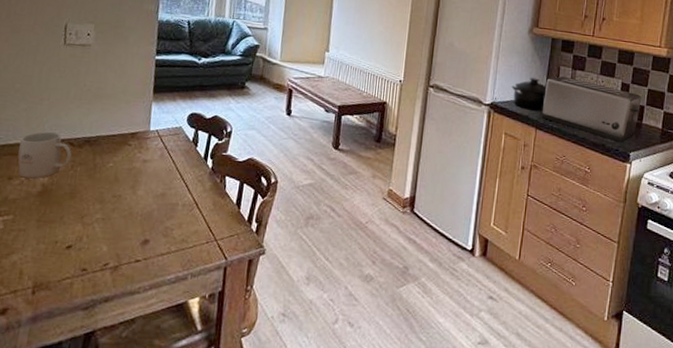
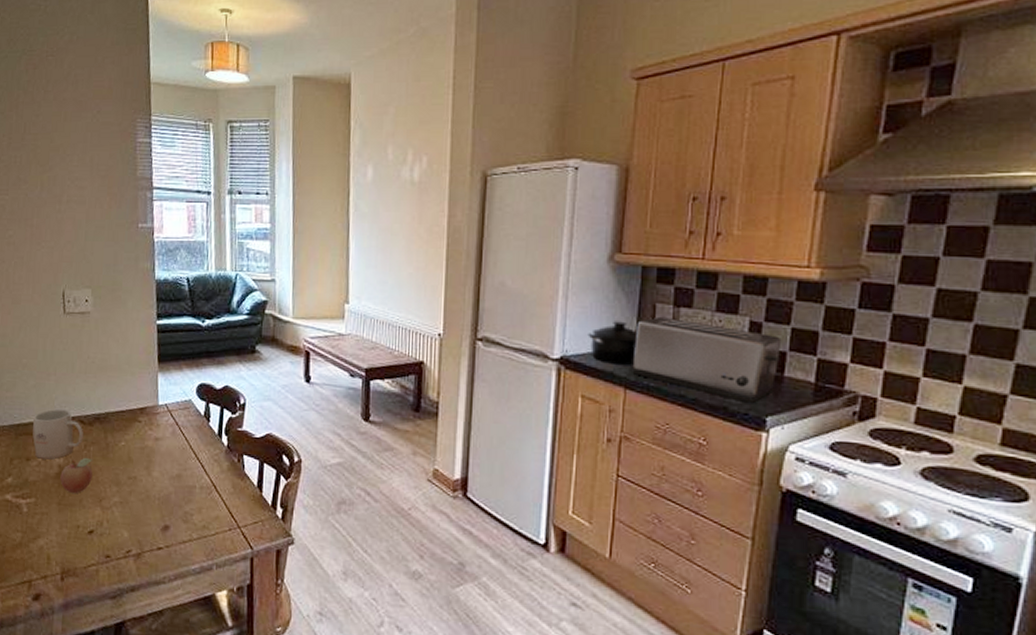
fruit: none [42,176,79,211] -> present [60,457,93,494]

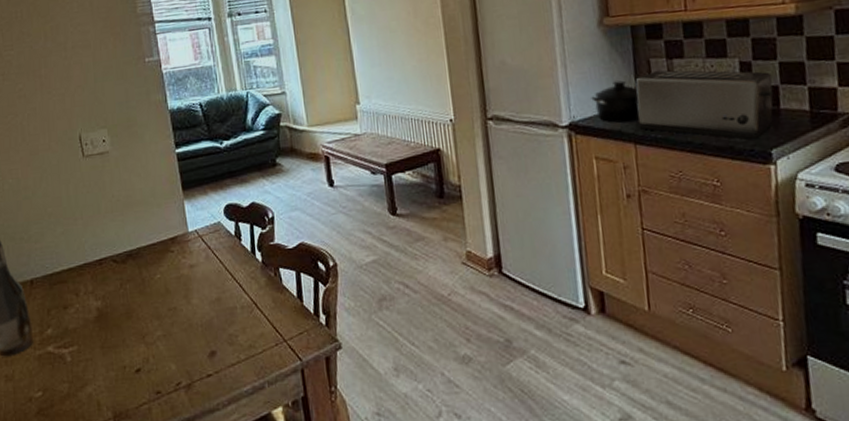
mug: present [32,409,84,460] -> none [65,251,119,305]
fruit: present [60,457,93,494] -> none [100,296,132,335]

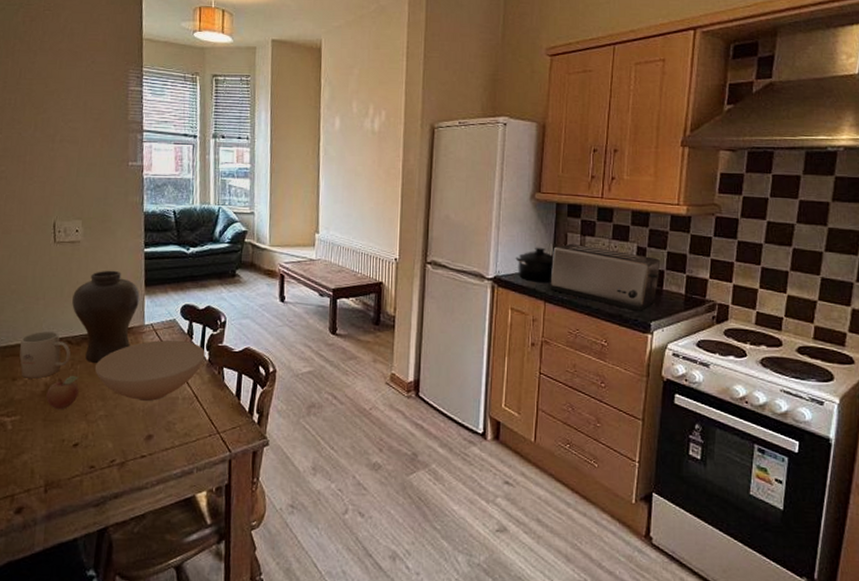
mug: none [65,251,119,305] -> present [19,331,72,379]
fruit: none [100,296,132,335] -> present [46,375,80,410]
vase: none [110,177,180,280] -> present [72,270,140,363]
bowl: none [144,244,258,316] -> present [94,340,205,402]

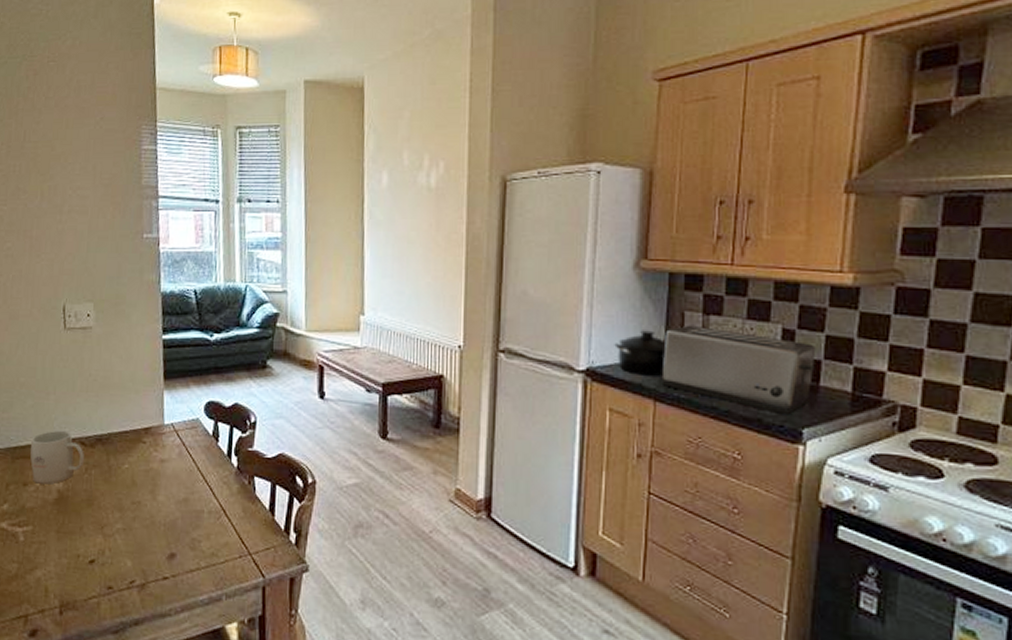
fruit: present [46,375,80,410] -> none [59,481,95,521]
vase: present [72,270,140,363] -> none [85,360,158,468]
bowl: present [94,340,205,402] -> none [110,442,233,515]

